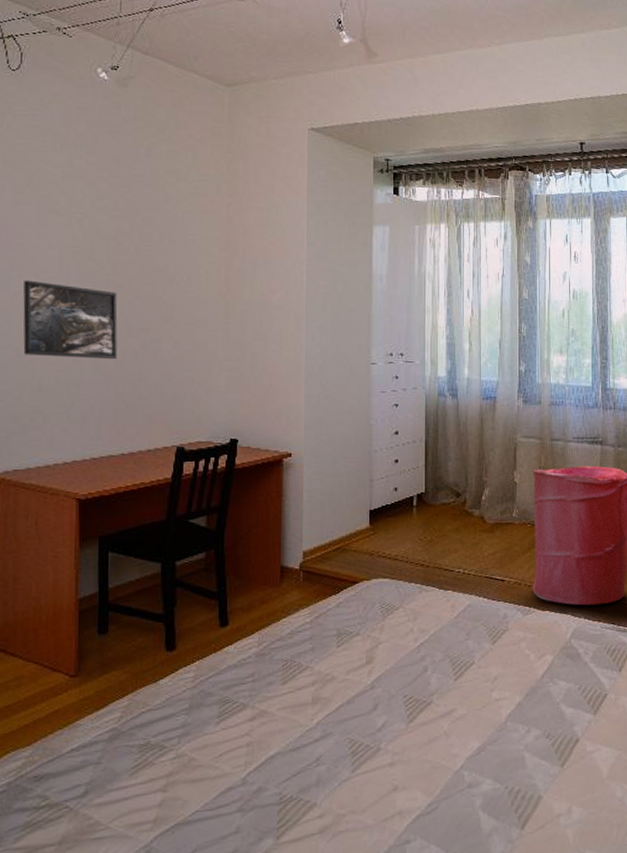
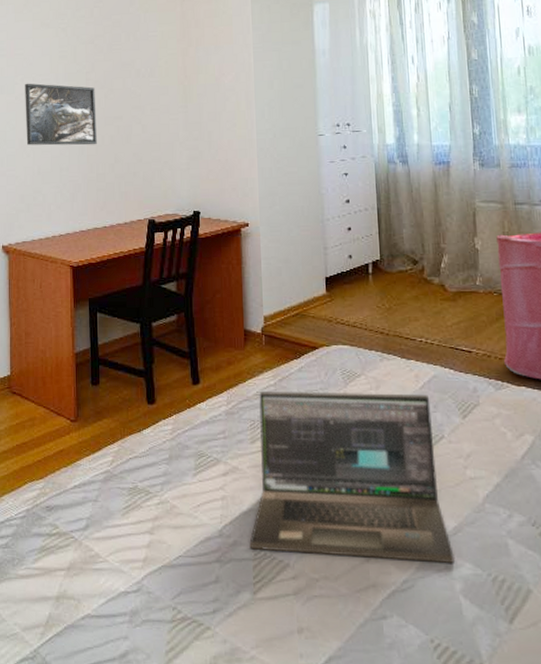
laptop: none [275,623,478,794] -> present [249,391,456,564]

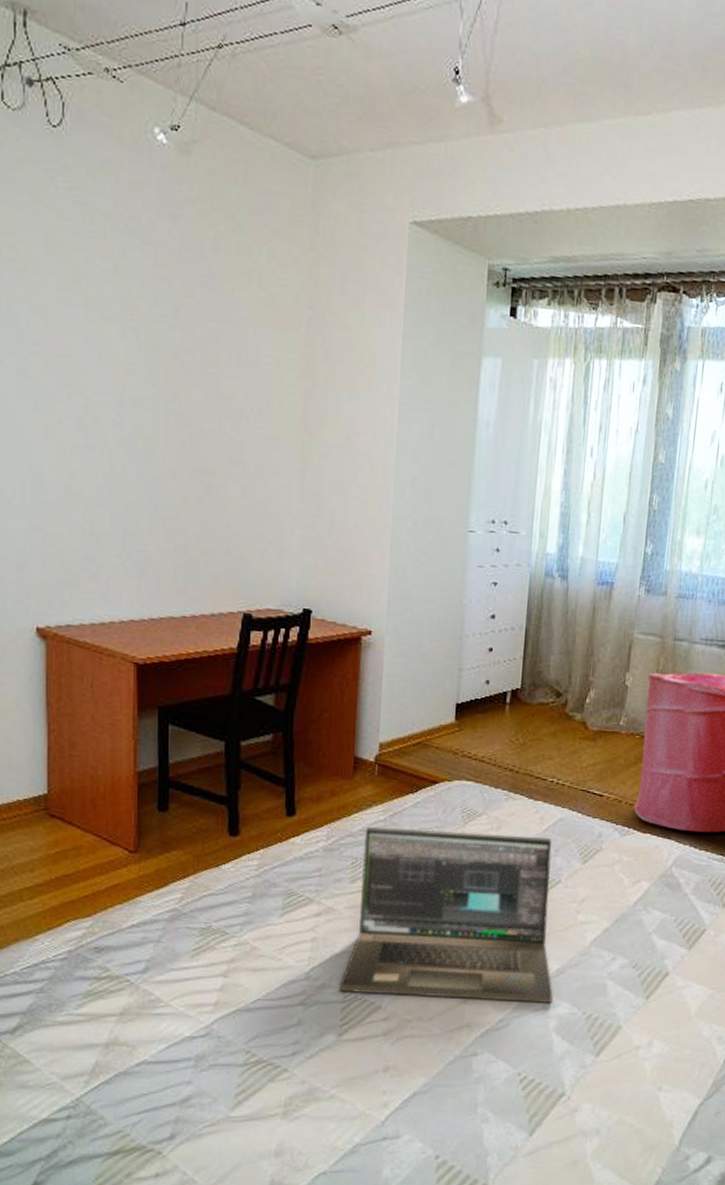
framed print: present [25,83,97,146] -> none [72,401,179,506]

